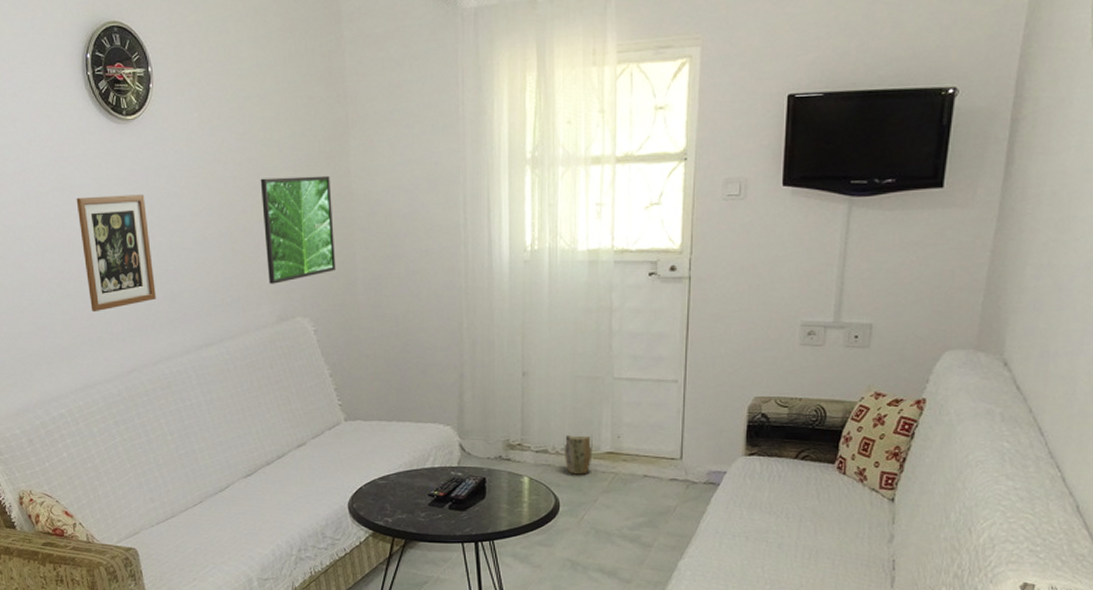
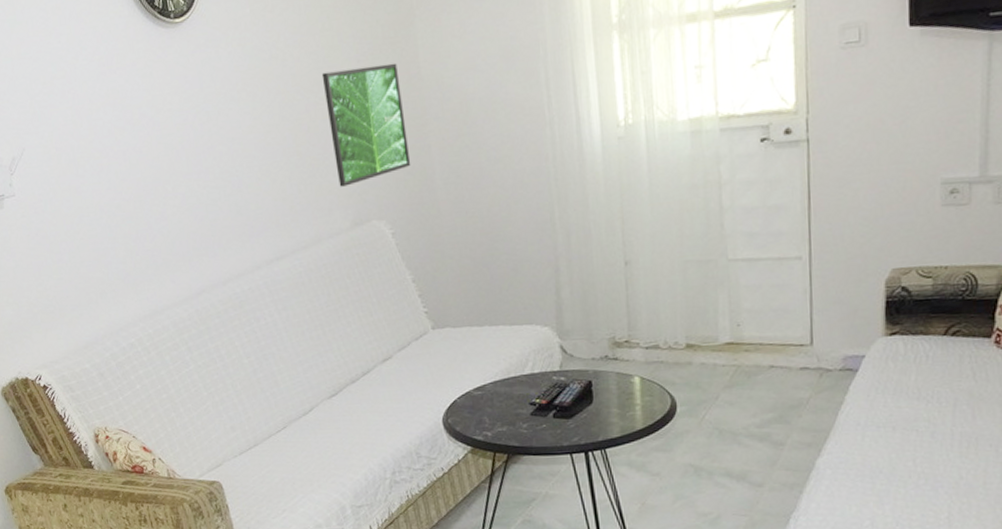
picture frame: present [76,194,156,313] -> none [128,102,221,233]
plant pot: present [564,434,593,474] -> none [676,325,710,371]

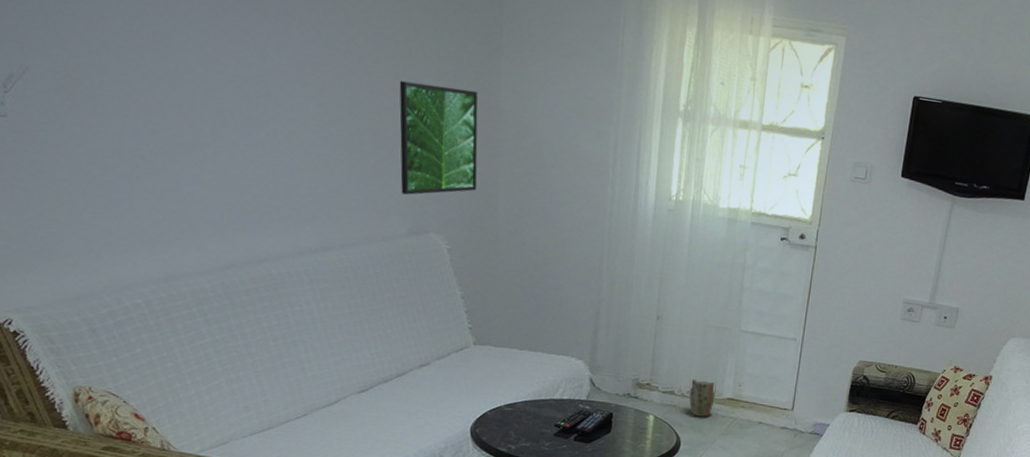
plant pot: none [676,325,710,371] -> present [689,378,717,417]

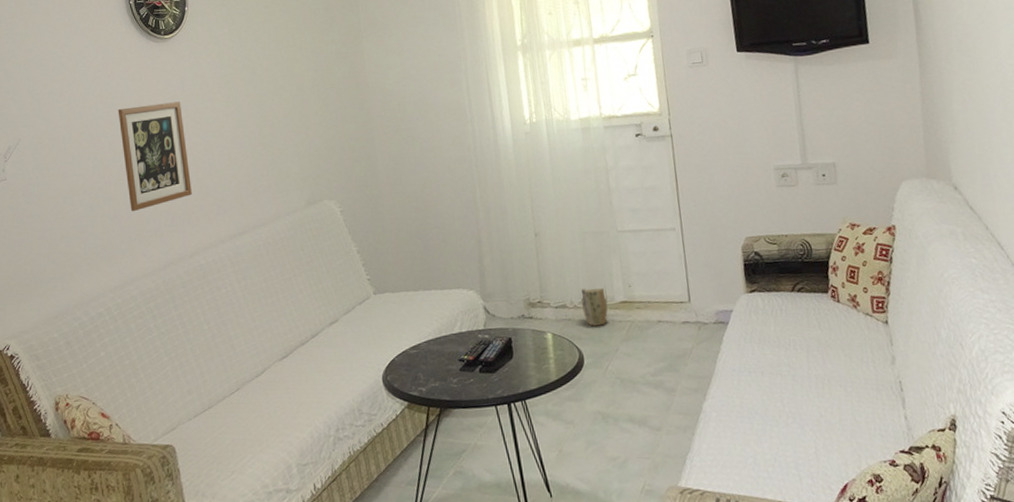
picture frame: none [171,62,266,196] -> present [118,101,192,212]
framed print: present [399,80,478,195] -> none [285,72,358,172]

